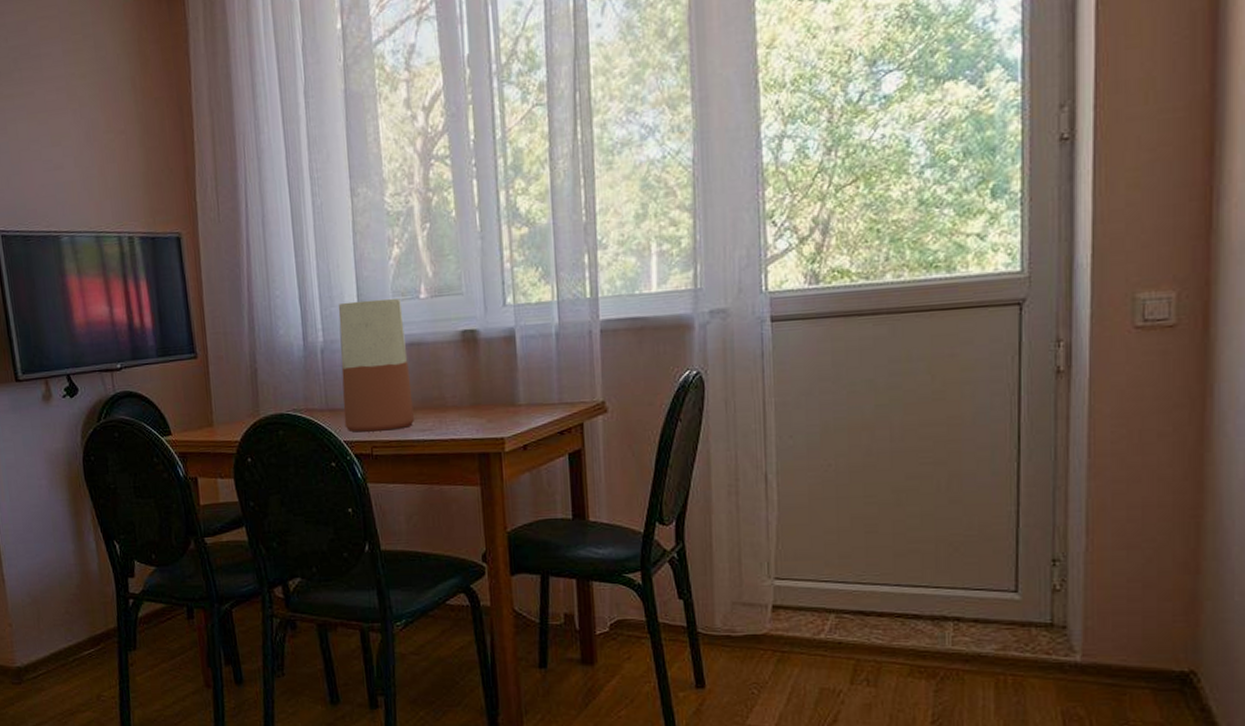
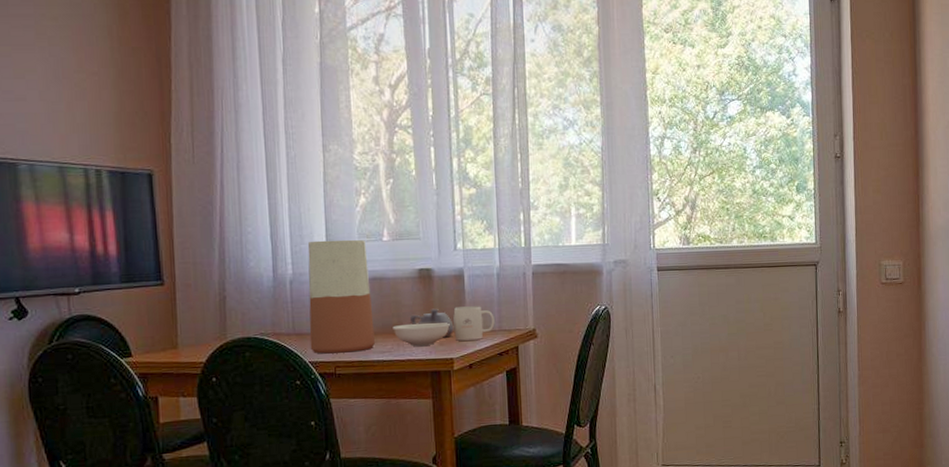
bowl: none [433,394,500,423] -> present [392,322,450,346]
teapot: none [452,378,505,413] -> present [409,308,454,338]
mug: none [503,374,554,417] -> present [453,306,495,341]

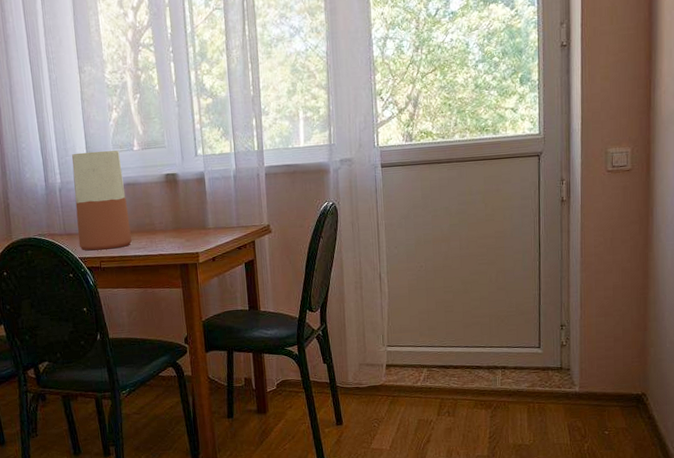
bowl: present [392,322,450,346] -> none [146,221,195,243]
teapot: present [409,308,454,338] -> none [159,209,198,235]
mug: present [453,306,495,341] -> none [196,205,233,237]

